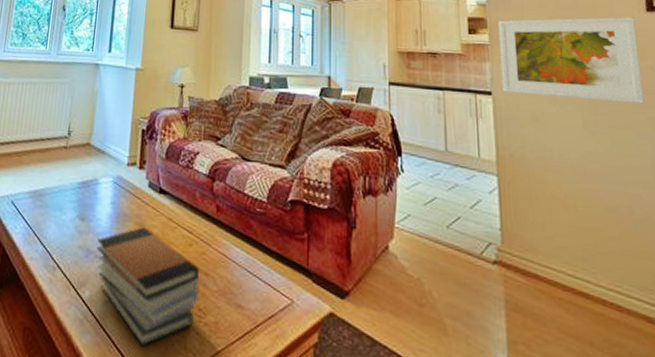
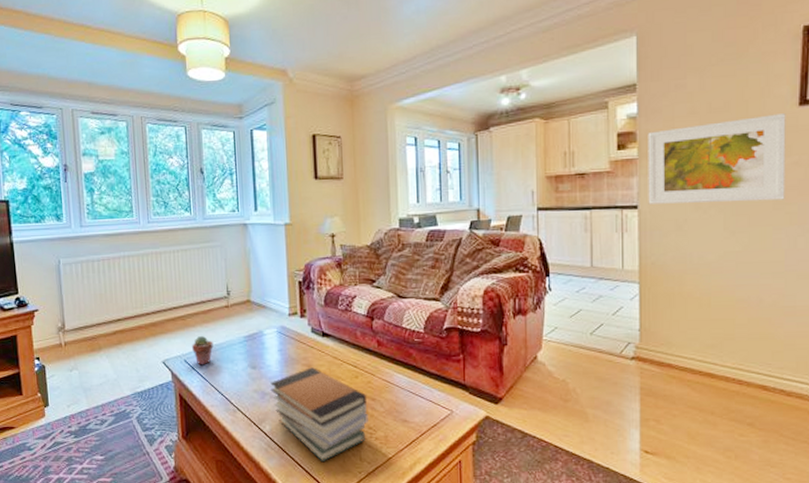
potted succulent: none [22,175,45,210] -> present [192,335,214,365]

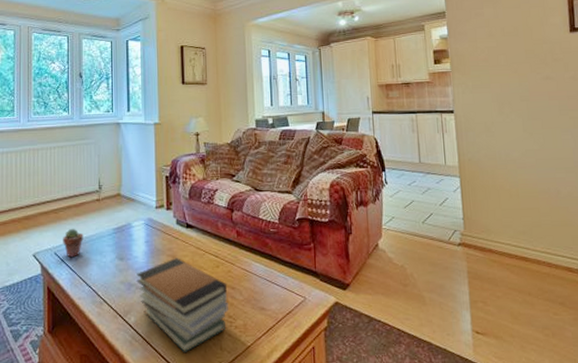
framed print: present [648,114,786,204] -> none [457,38,568,110]

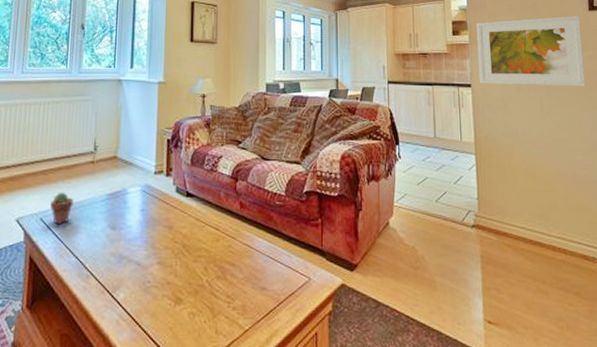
book stack: present [137,258,228,353] -> none [129,229,227,336]
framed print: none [457,38,568,110] -> present [476,16,586,87]

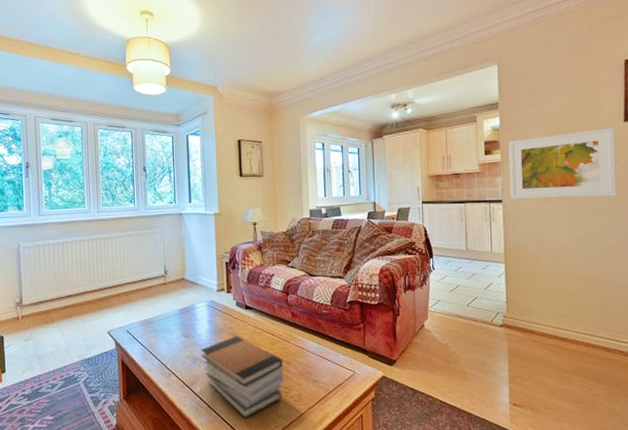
potted succulent: present [50,191,74,225] -> none [134,309,152,335]
book stack: none [129,229,227,336] -> present [201,336,284,419]

